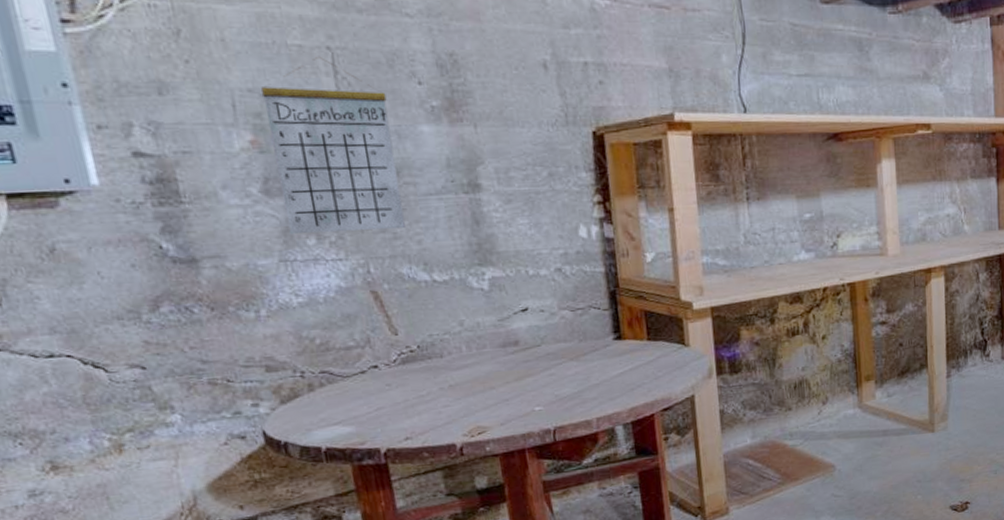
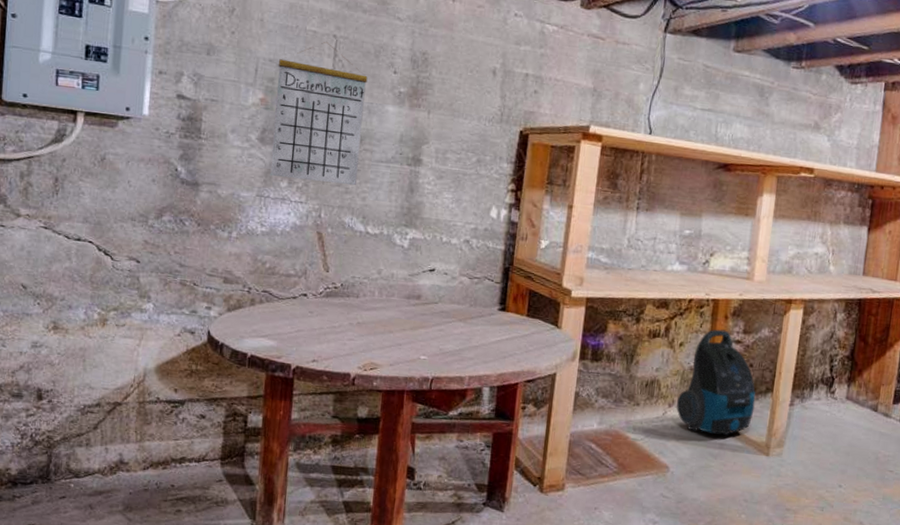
vacuum cleaner: none [830,313,912,424] -> present [676,329,756,436]

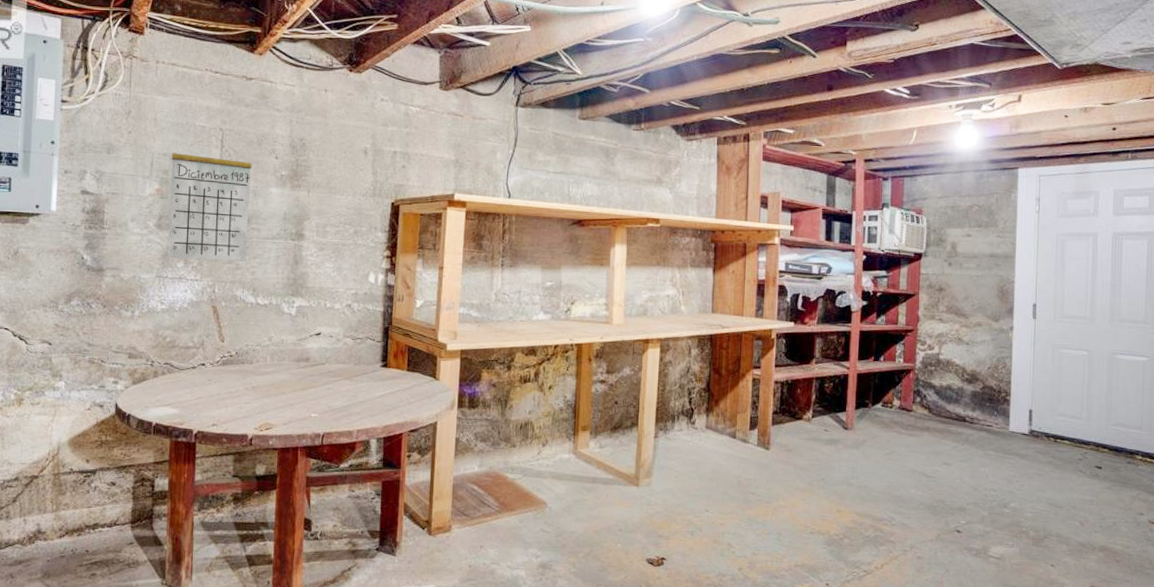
vacuum cleaner: present [676,329,756,436] -> none [549,371,622,470]

